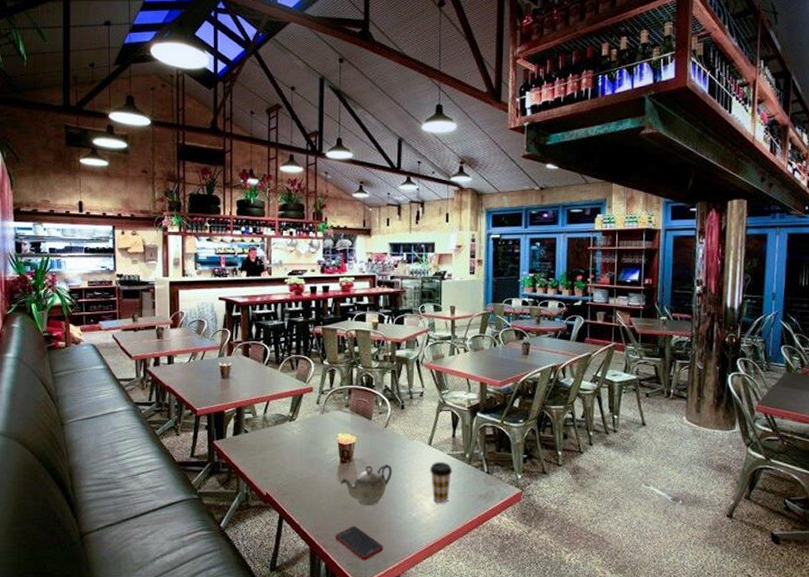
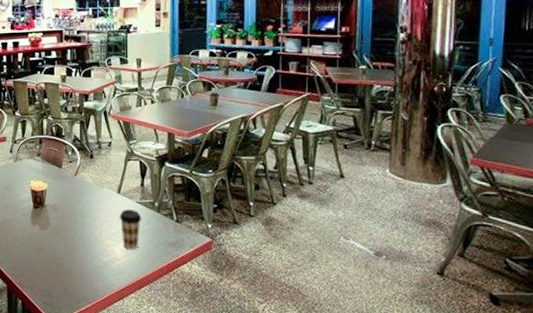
cell phone: present [335,526,384,561] -> none [30,267,76,301]
teapot: present [339,463,392,506] -> none [33,209,83,250]

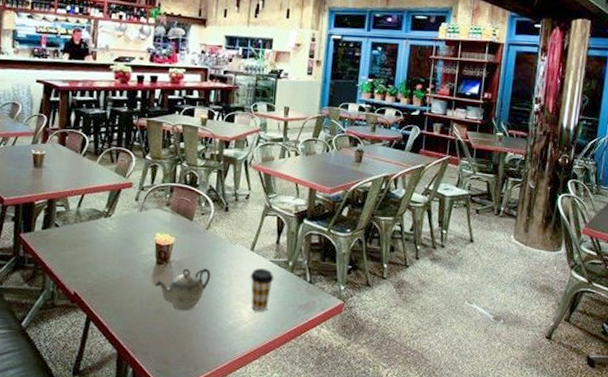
teapot: none [33,209,83,250] -> present [154,267,211,311]

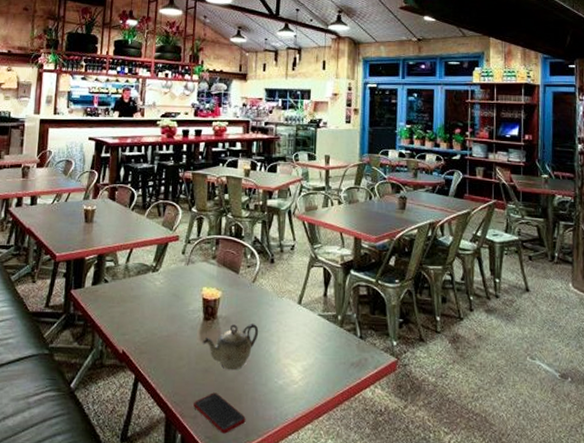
cell phone: none [145,331,196,368] -> present [194,392,246,434]
coffee cup: present [250,268,274,312] -> none [298,323,323,371]

